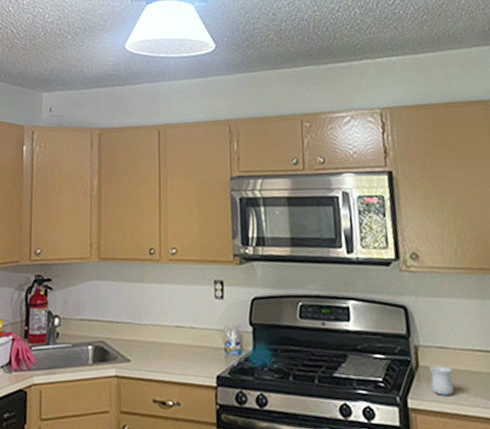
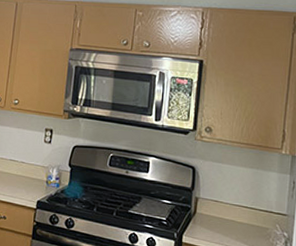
mug: present [429,365,454,395] -> none [203,214,222,237]

